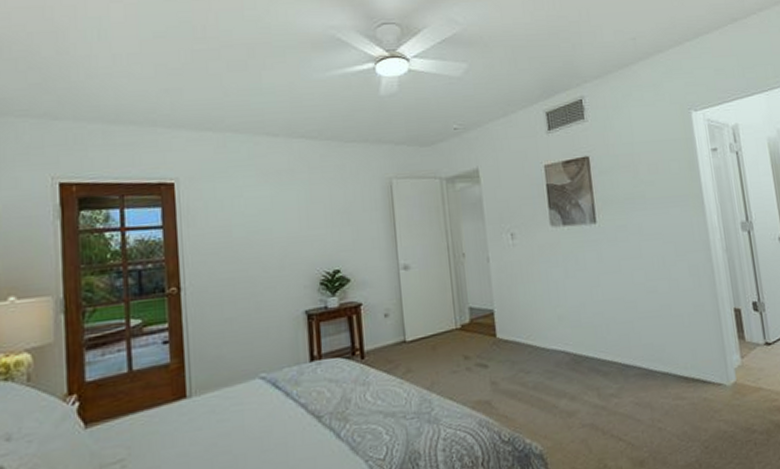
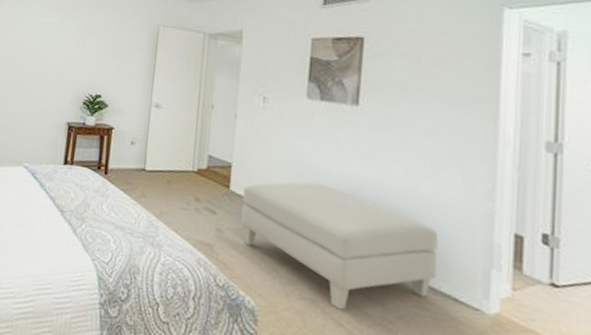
ottoman: none [509,307,686,425] -> present [241,182,439,310]

